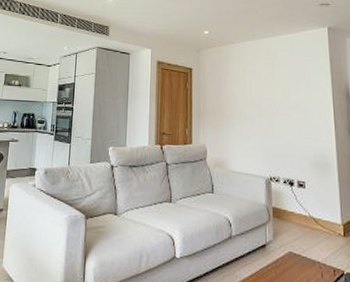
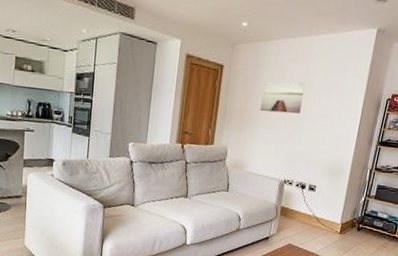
wall art: none [232,78,272,109] -> present [260,82,305,114]

